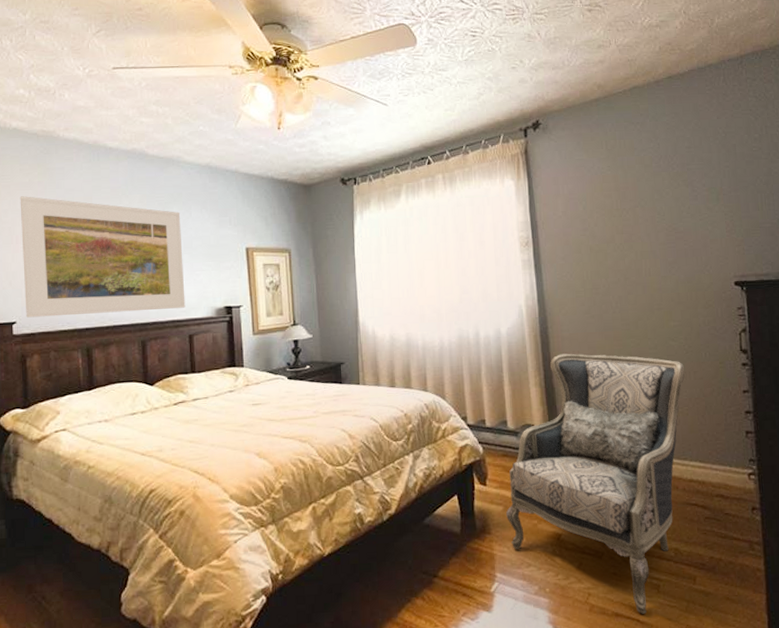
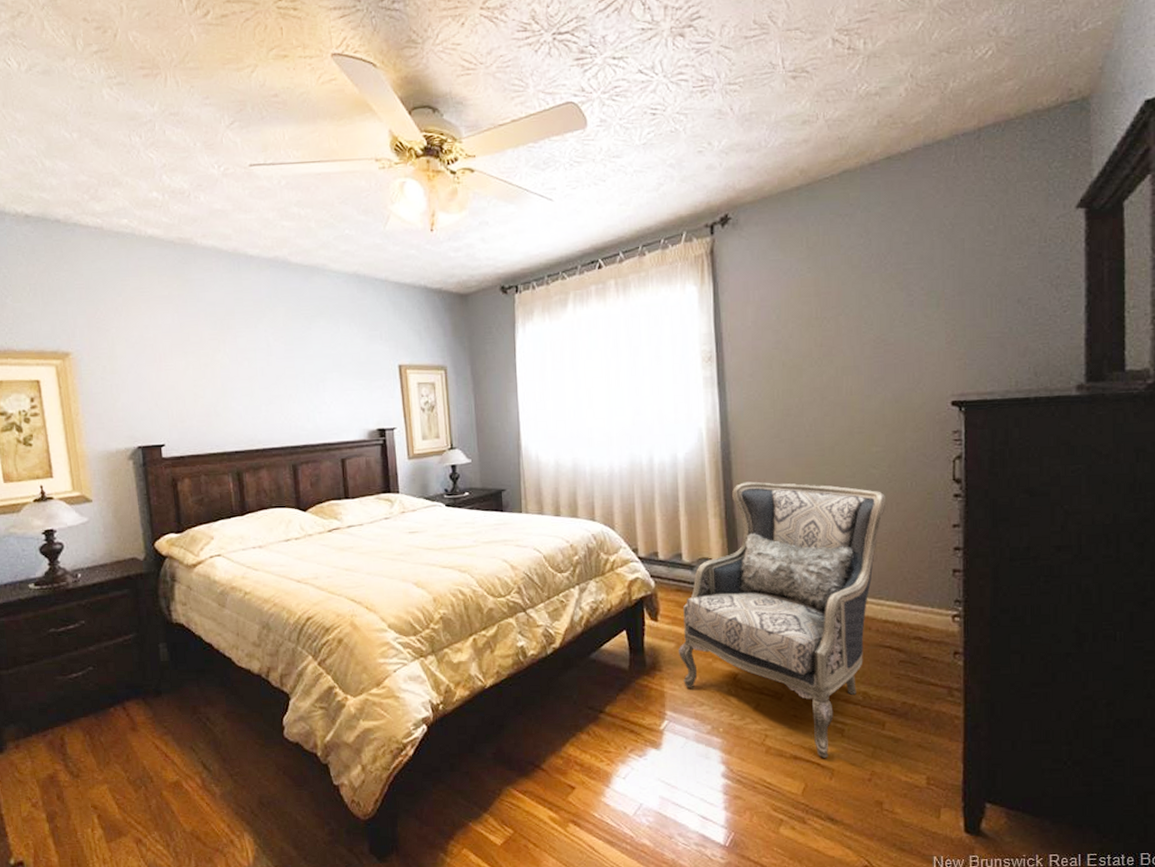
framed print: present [20,196,186,318] -> none [160,310,337,440]

